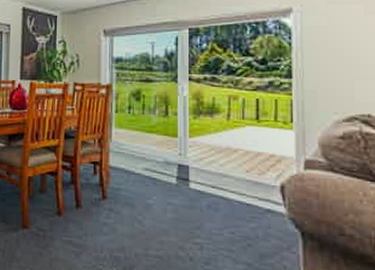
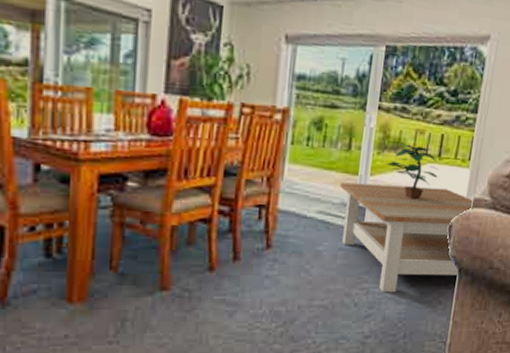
coffee table: none [162,143,306,250] -> present [340,182,475,292]
potted plant: none [203,109,259,160] -> present [385,143,439,200]

